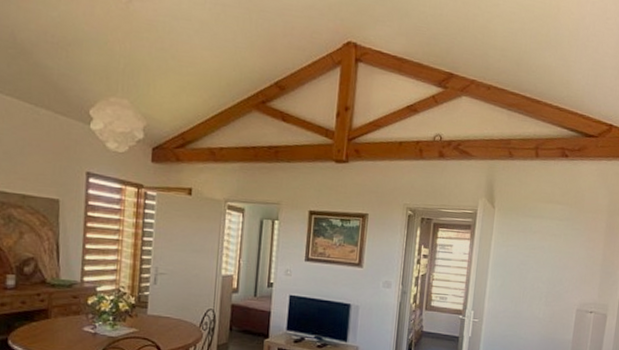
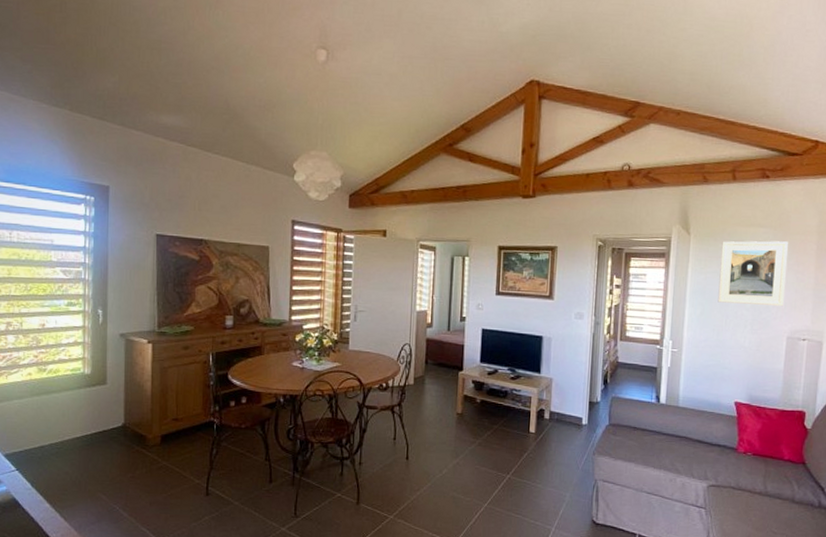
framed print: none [517,215,582,281] -> present [718,241,788,307]

